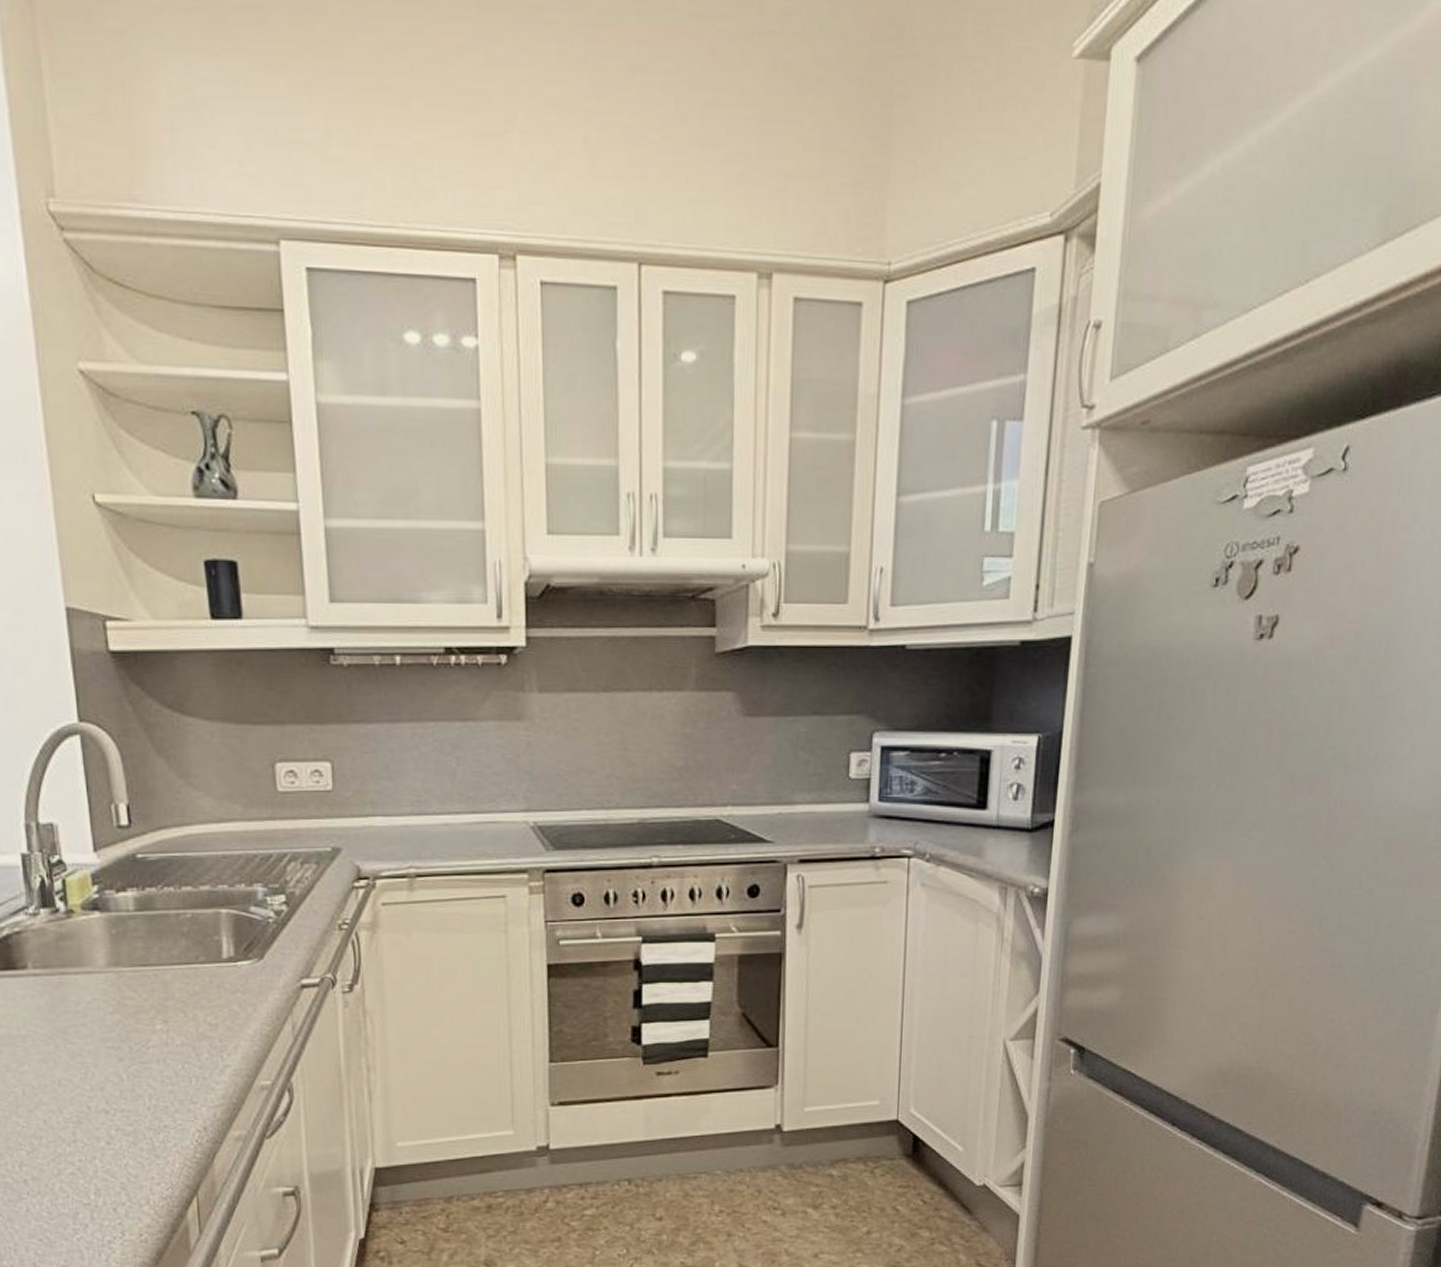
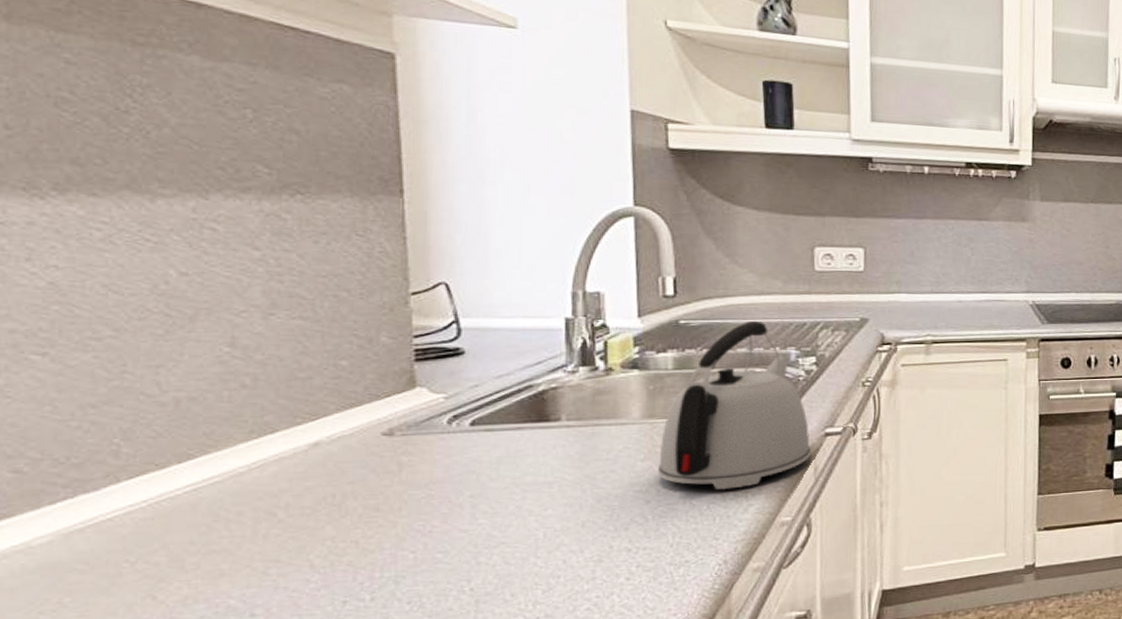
kettle: none [127,854,288,1049] -> present [657,321,811,490]

